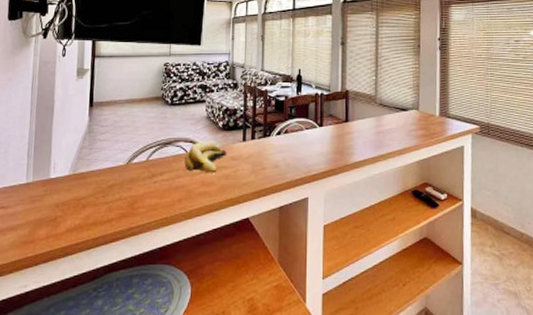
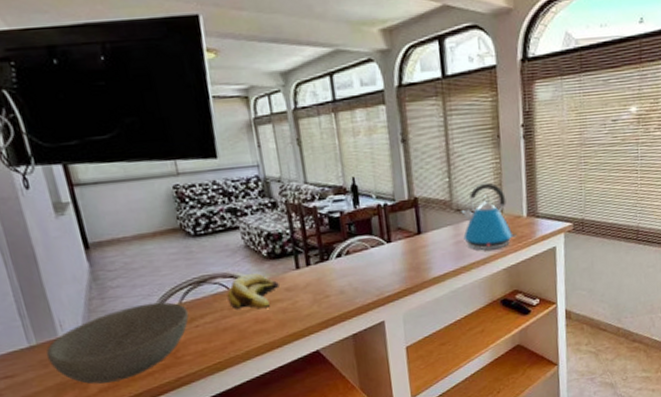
bowl: none [36,157,152,224] -> present [45,302,189,384]
kettle: none [383,83,429,143] -> present [461,182,517,250]

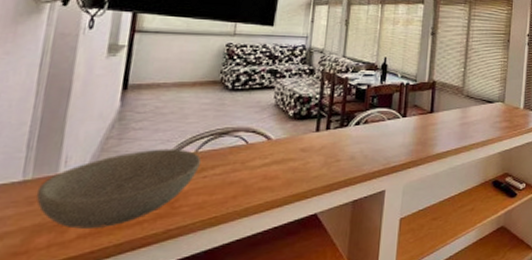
banana: present [227,273,281,309] -> none [243,131,298,166]
kettle: present [461,182,517,250] -> none [468,76,513,134]

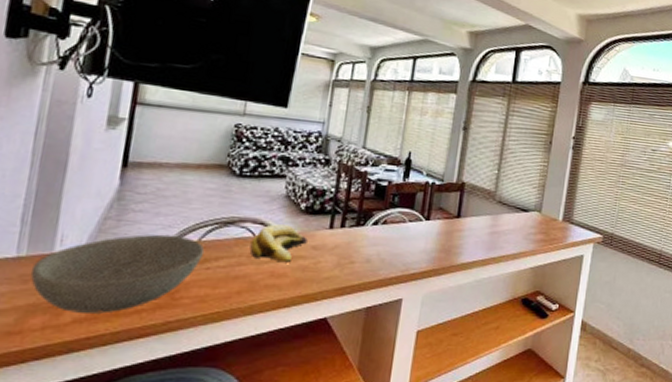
banana: none [243,131,298,166] -> present [250,224,309,263]

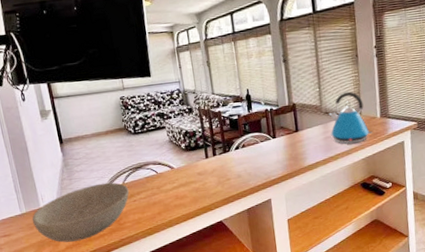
banana: present [250,224,309,263] -> none [156,161,195,188]
kettle: none [499,181,549,247] -> present [328,91,372,144]

